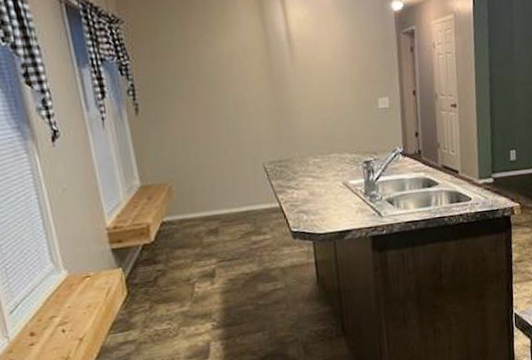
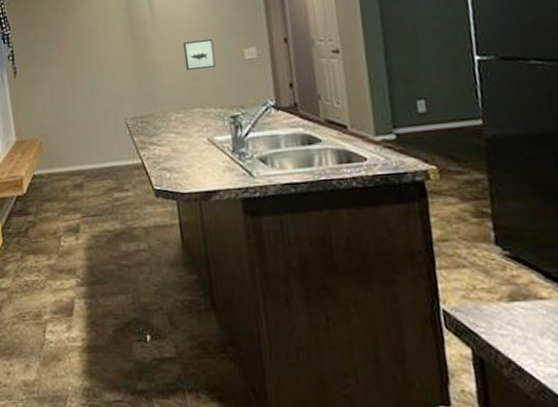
wall art: none [322,87,353,116] -> present [183,39,216,70]

